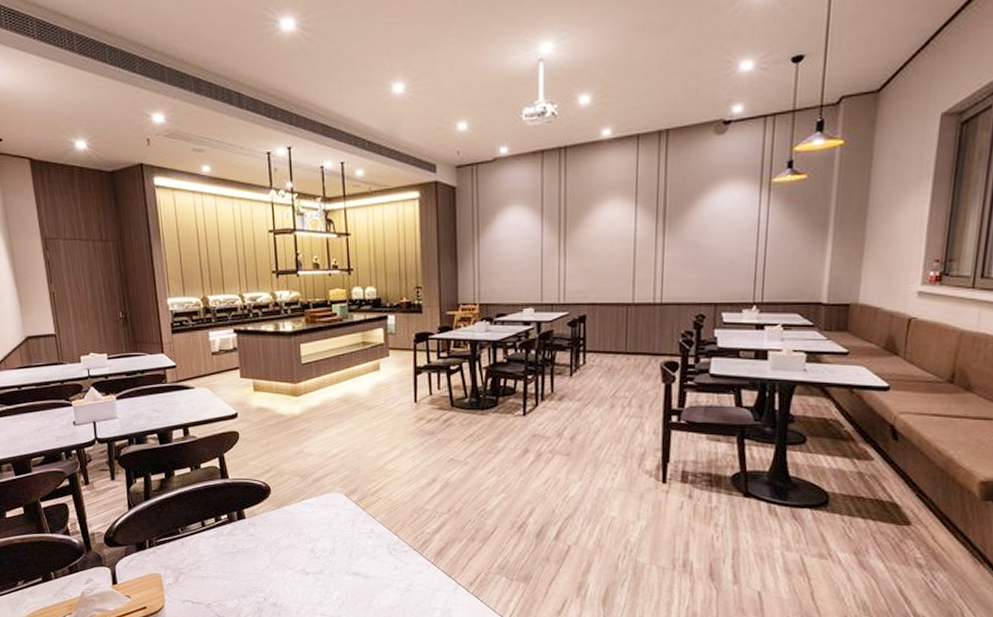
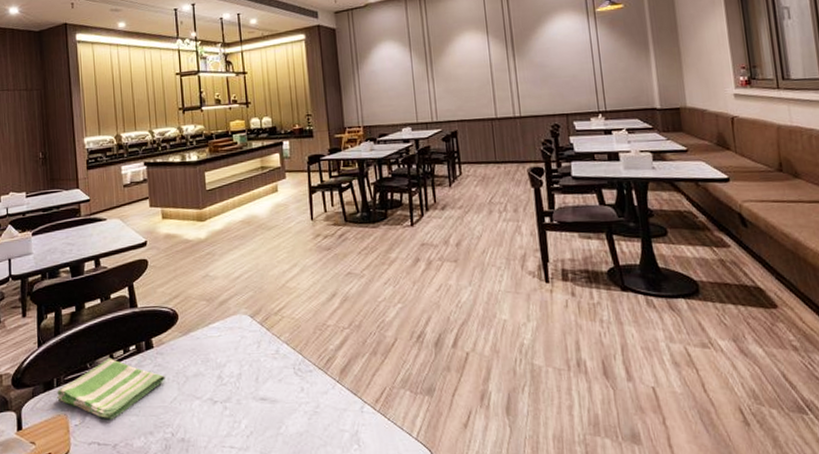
dish towel: none [149,525,258,581] -> present [56,358,165,419]

